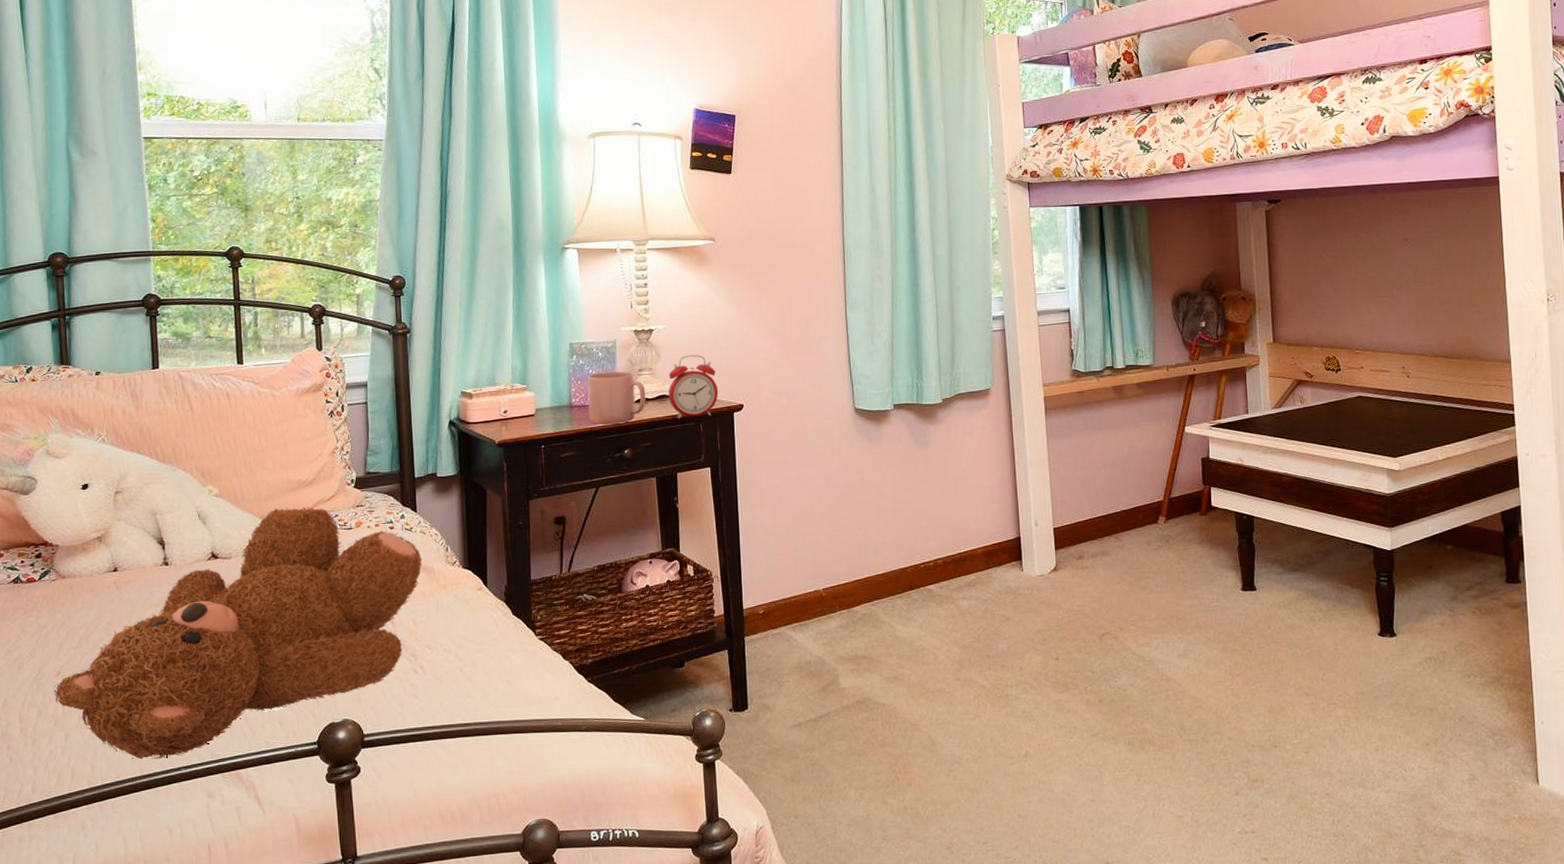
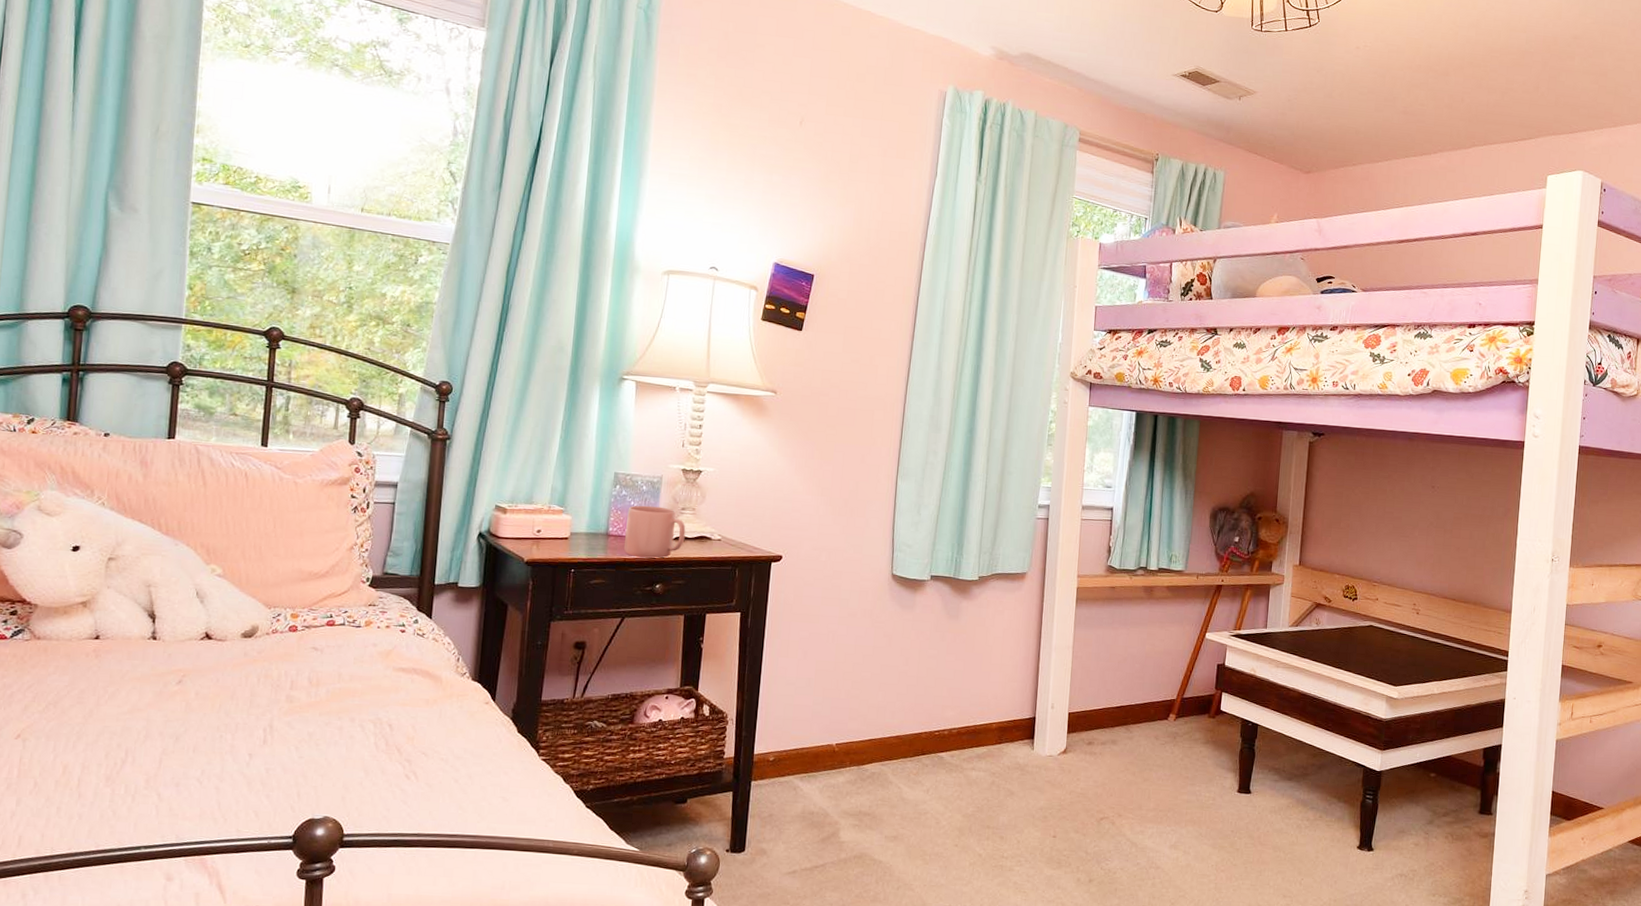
teddy bear: present [53,506,423,760] -> none [9,596,431,835]
alarm clock: present [668,355,719,419] -> none [707,501,760,563]

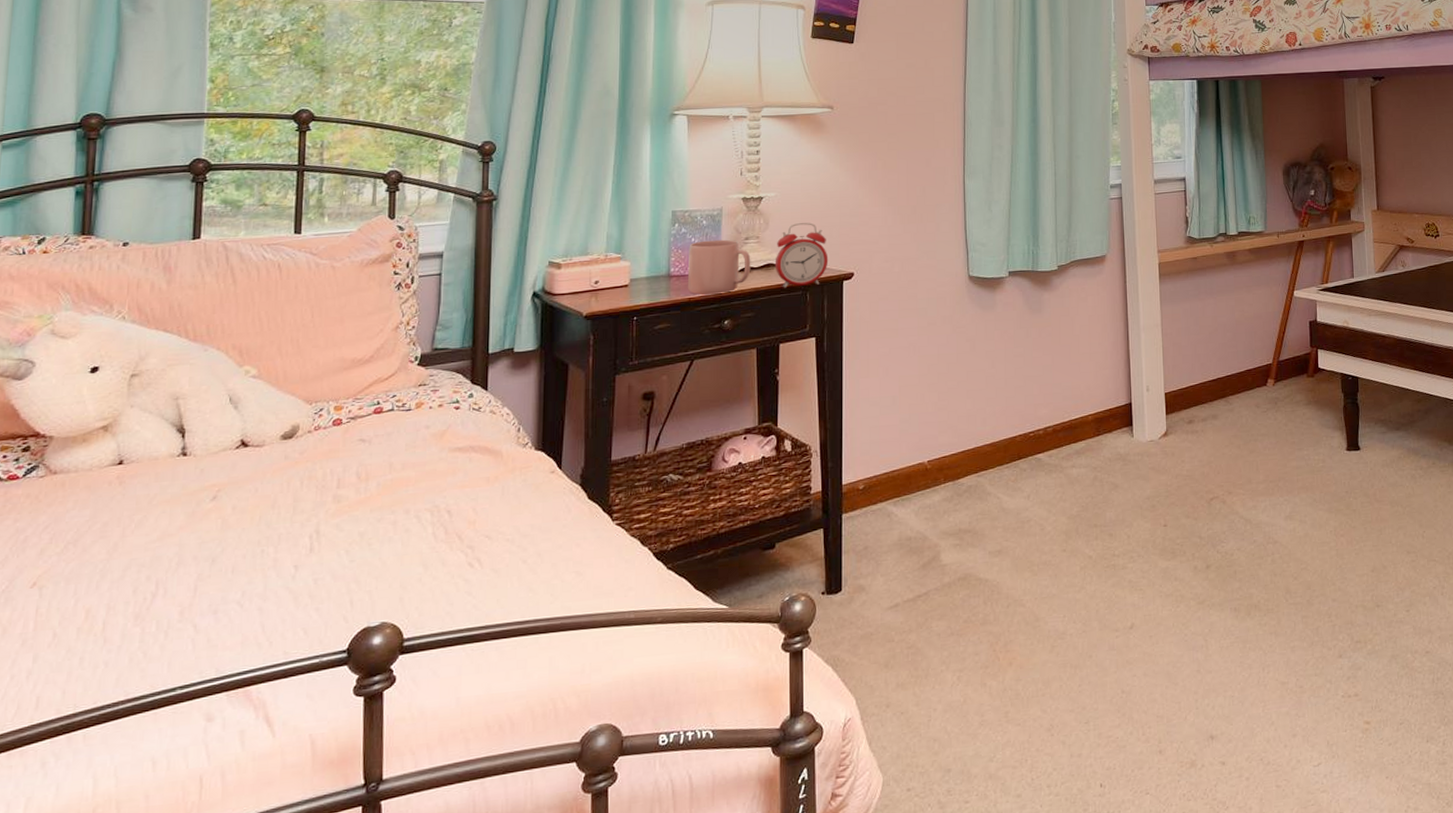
alarm clock: none [707,501,760,563] -> present [774,223,829,288]

